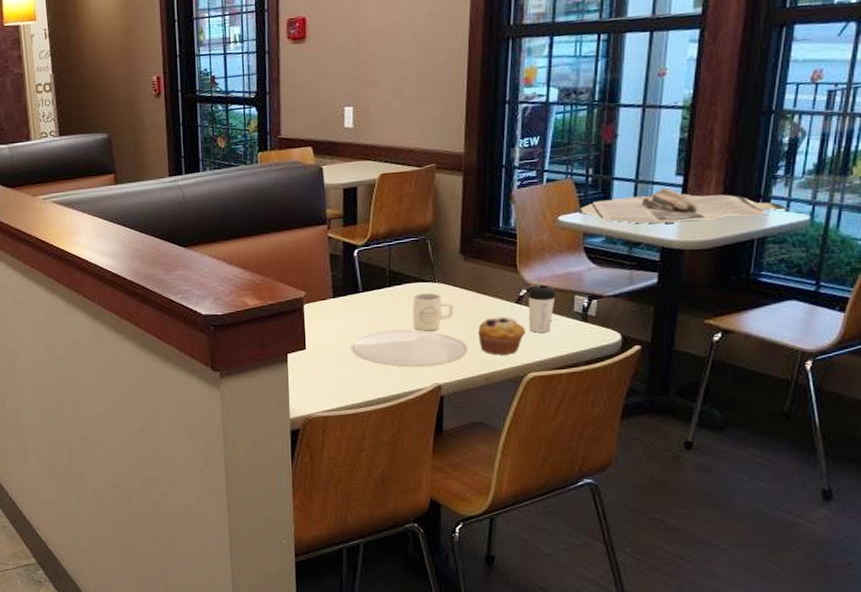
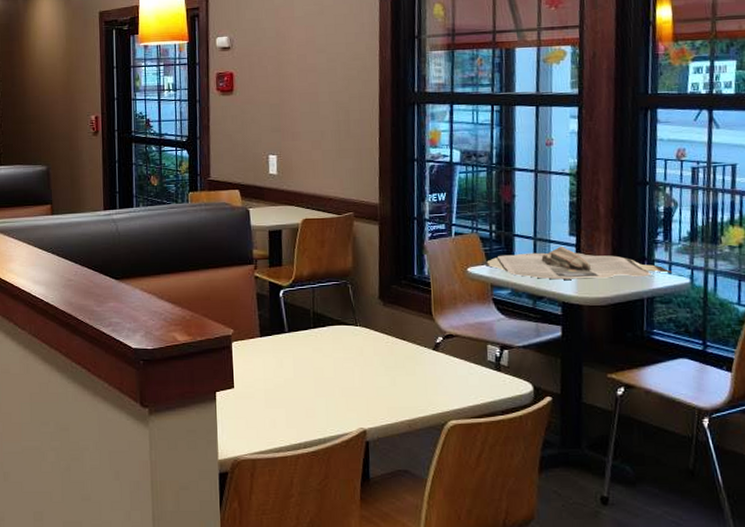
plate: present [351,329,468,367] -> none [278,371,390,410]
mug: present [413,292,453,332] -> none [336,335,375,375]
muffin: present [478,317,525,355] -> none [399,363,444,401]
beverage cup: present [528,273,556,333] -> none [444,322,470,380]

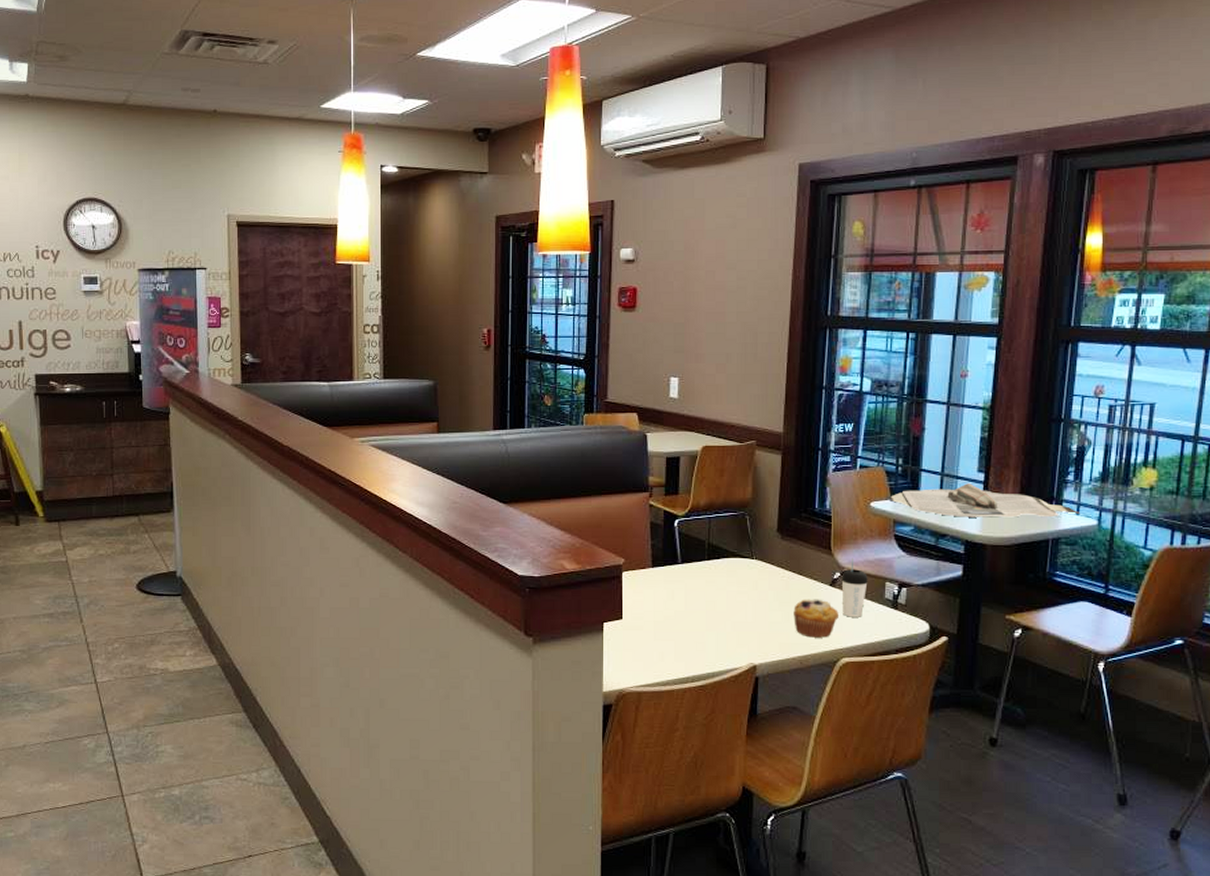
muffin: none [399,363,444,401] -> present [793,599,839,638]
beverage cup: none [444,322,470,380] -> present [841,557,868,617]

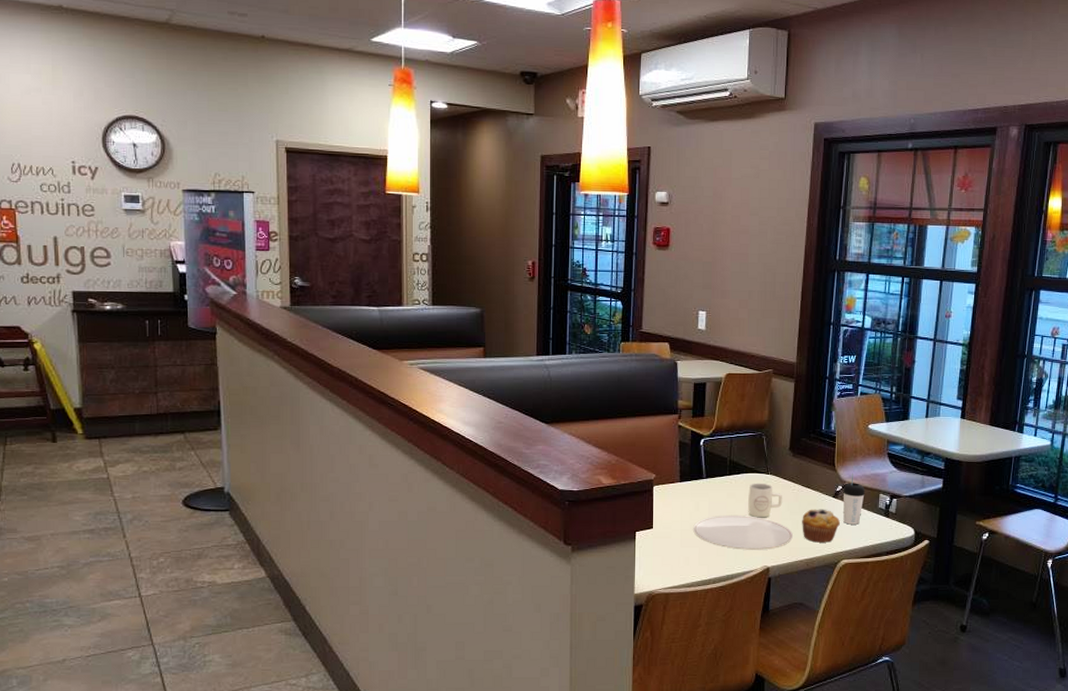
plate: none [668,604,783,645] -> present [693,514,793,550]
mug: none [730,568,770,609] -> present [748,483,782,518]
newspaper: present [886,483,1081,518] -> none [882,409,1038,439]

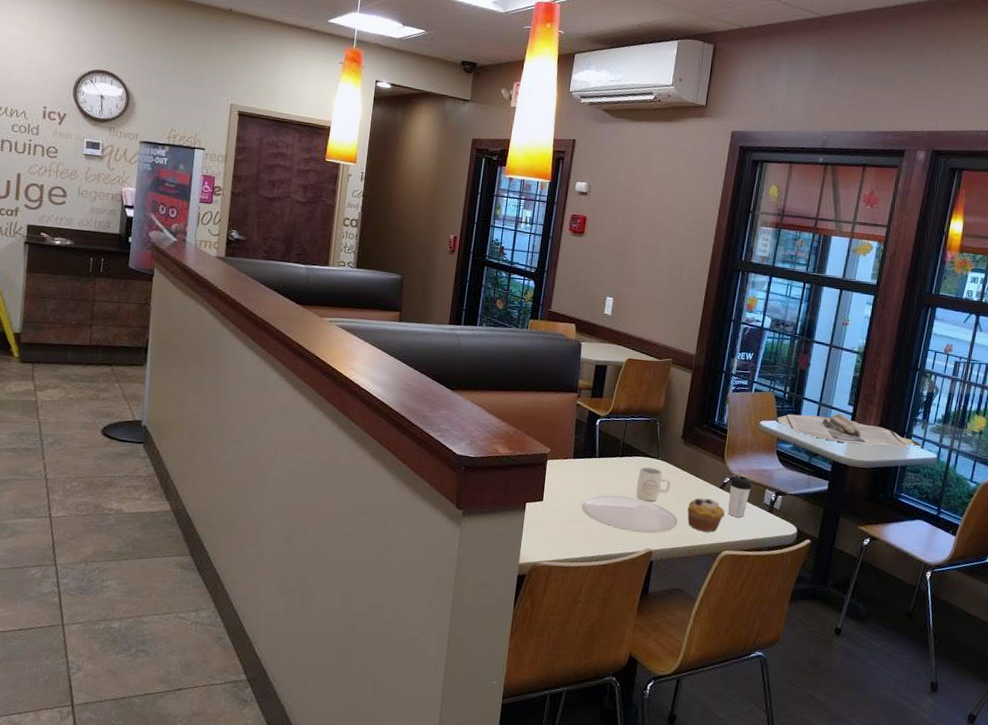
newspaper: none [882,409,1038,439] -> present [773,413,925,448]

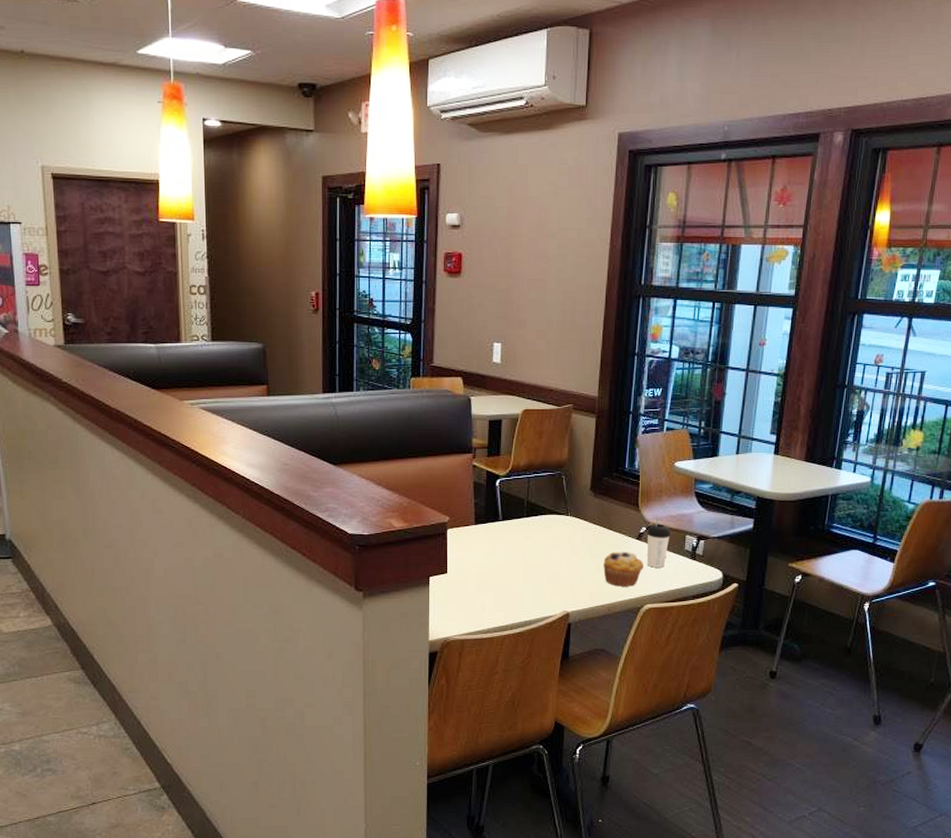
plate: present [581,495,678,533] -> none [489,558,594,595]
mug: present [636,466,671,502] -> none [547,525,583,561]
newspaper: present [773,413,925,448] -> none [689,444,857,476]

